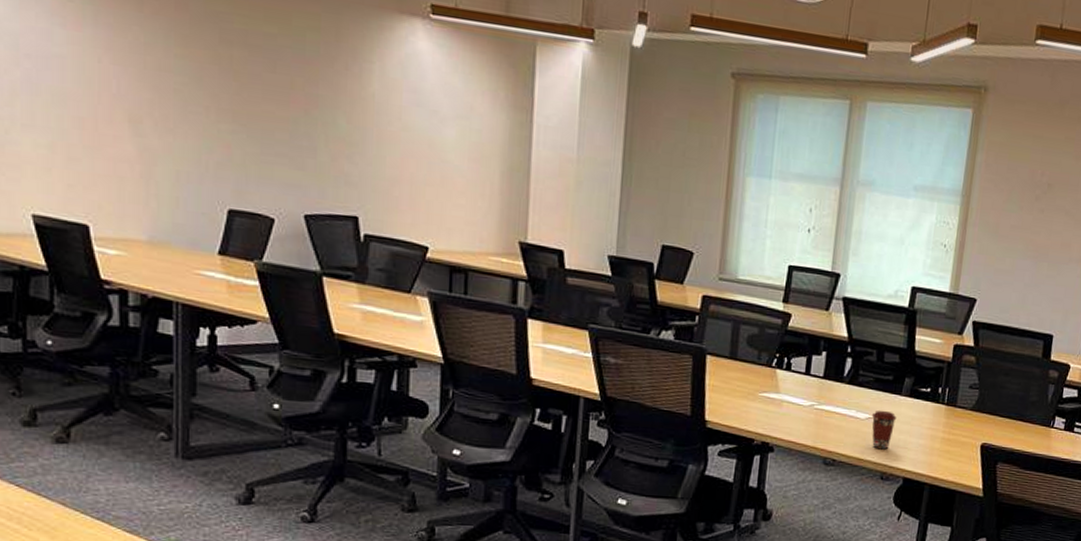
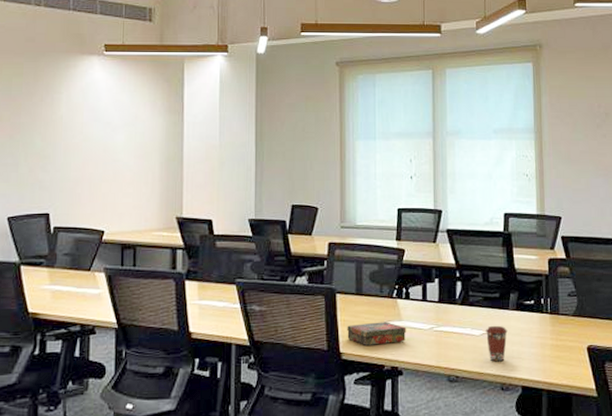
book: none [715,391,784,417] -> present [347,322,407,346]

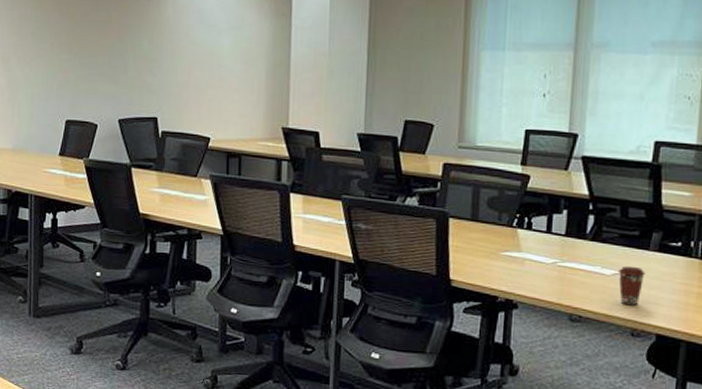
book: present [347,322,407,346] -> none [458,251,526,275]

